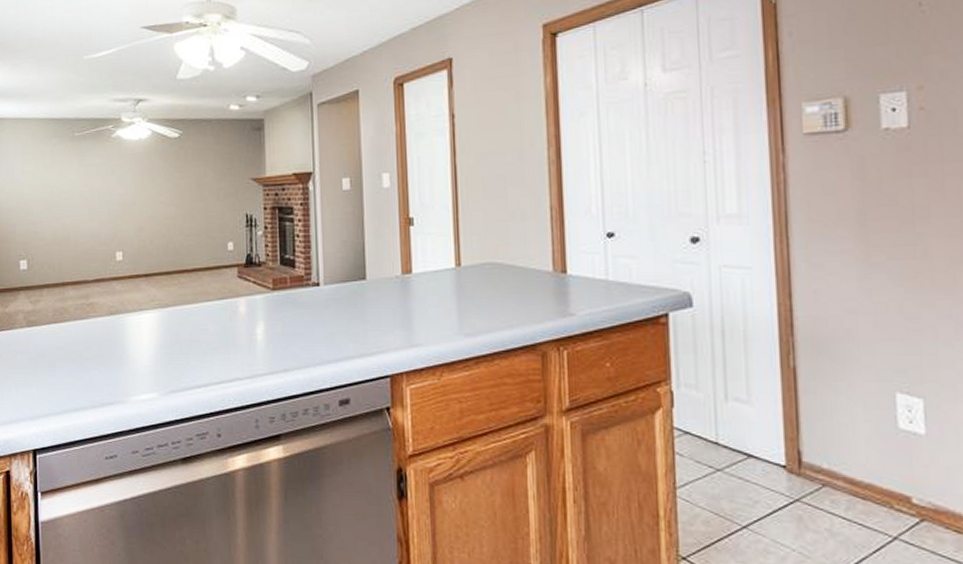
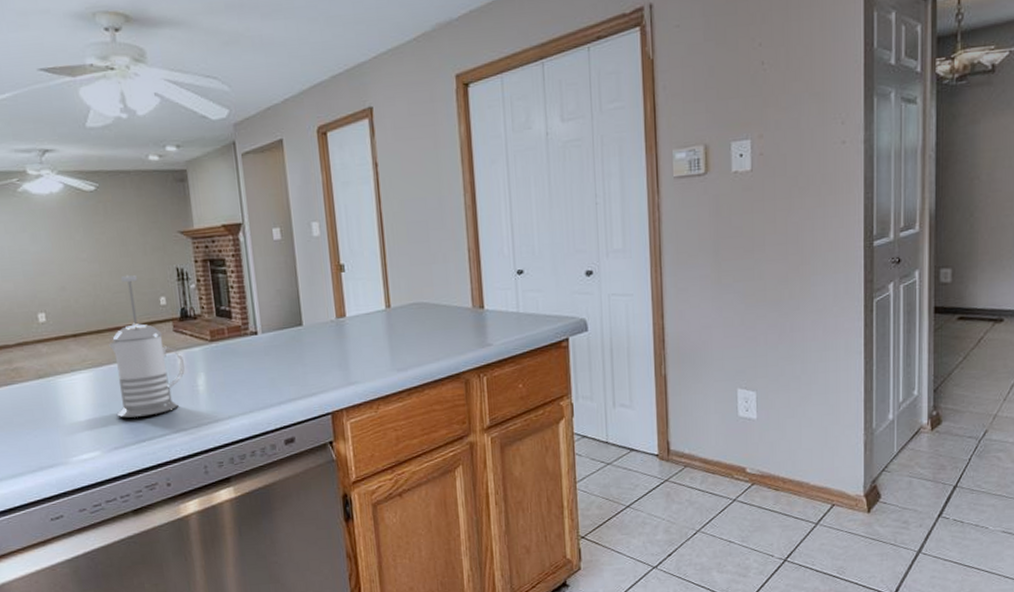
french press: none [176,220,246,361] -> present [109,275,185,418]

